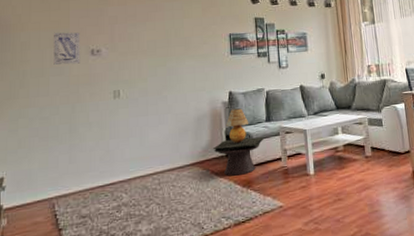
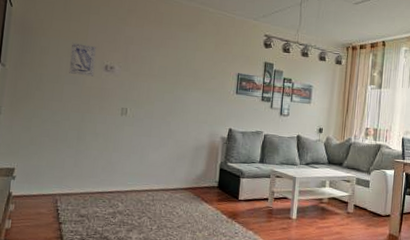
side table: present [212,137,264,176] -> none [205,173,254,207]
table lamp: present [225,108,249,144] -> none [221,145,244,178]

